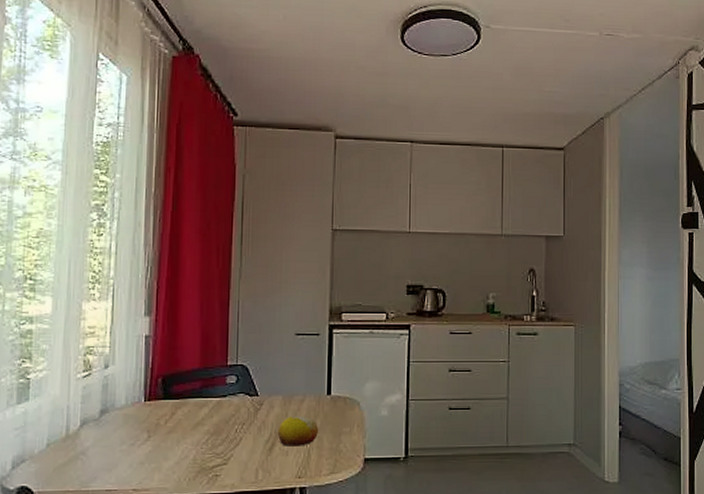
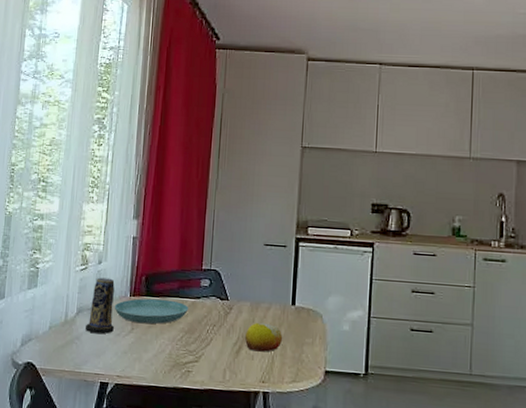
candle: none [92,383,127,445] -> present [86,277,115,334]
saucer: none [126,401,214,430] -> present [114,298,189,325]

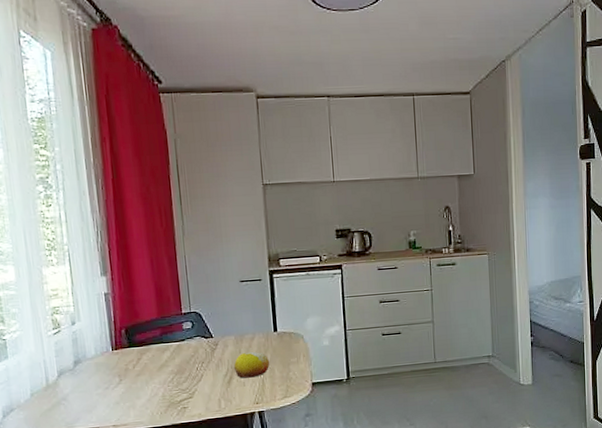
candle: present [86,277,115,334] -> none [70,337,101,391]
saucer: present [114,298,189,325] -> none [97,347,175,375]

